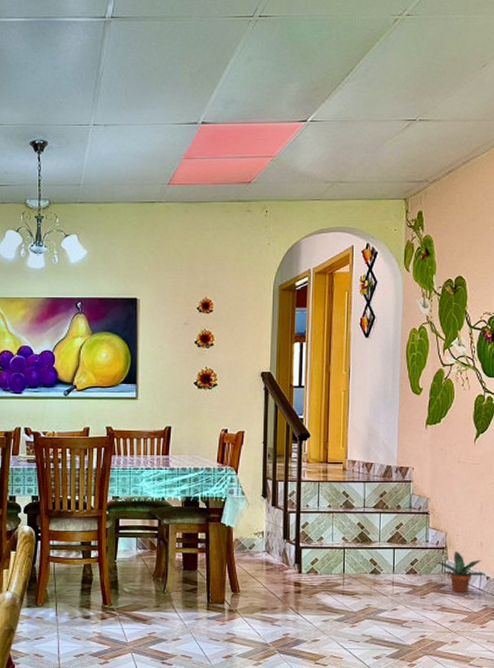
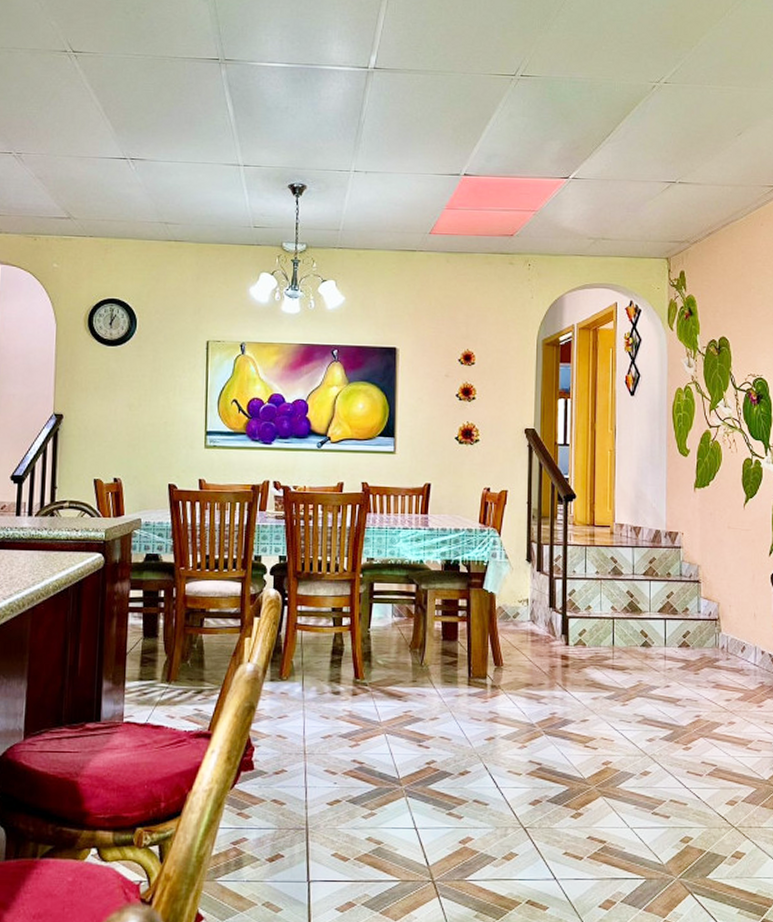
potted plant: present [437,551,487,593] -> none [710,622,762,669]

